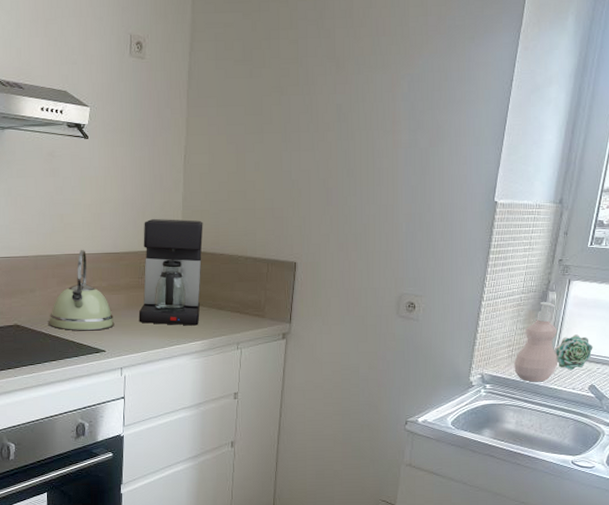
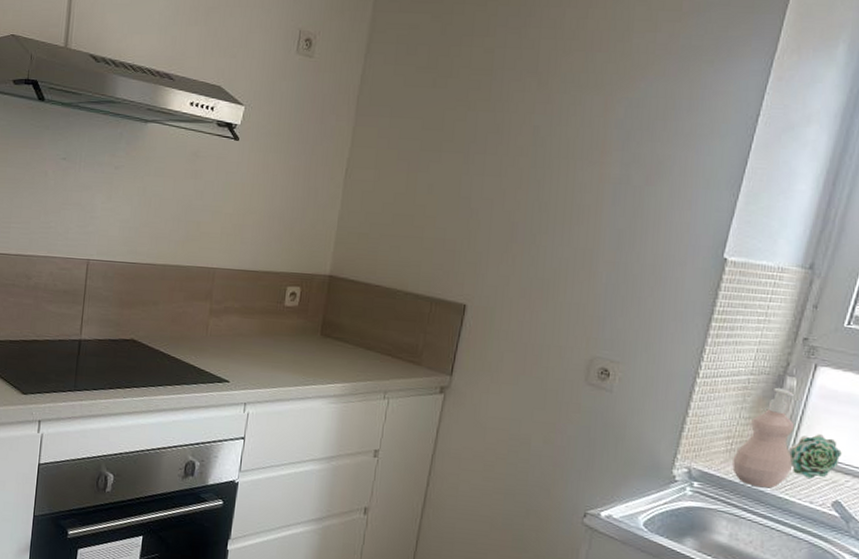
kettle: present [48,249,115,331] -> none [168,262,244,357]
coffee maker: present [138,218,203,326] -> none [271,236,360,365]

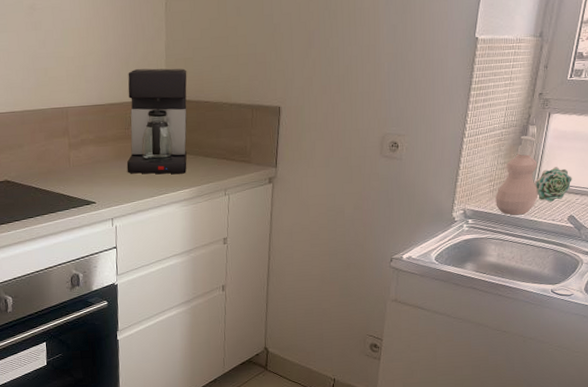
coffee maker: none [271,236,360,365] -> present [126,68,188,175]

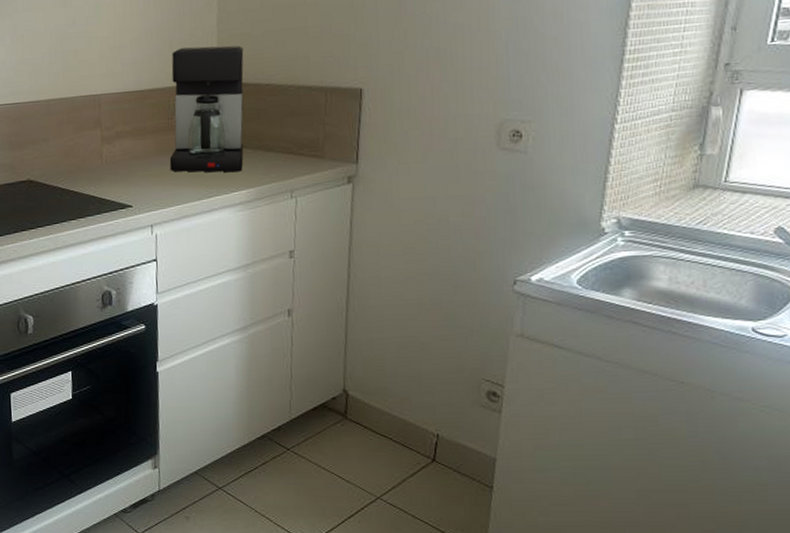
soap bottle: present [495,135,538,216] -> none [663,119,727,226]
succulent plant: present [535,167,572,203] -> none [723,161,779,210]

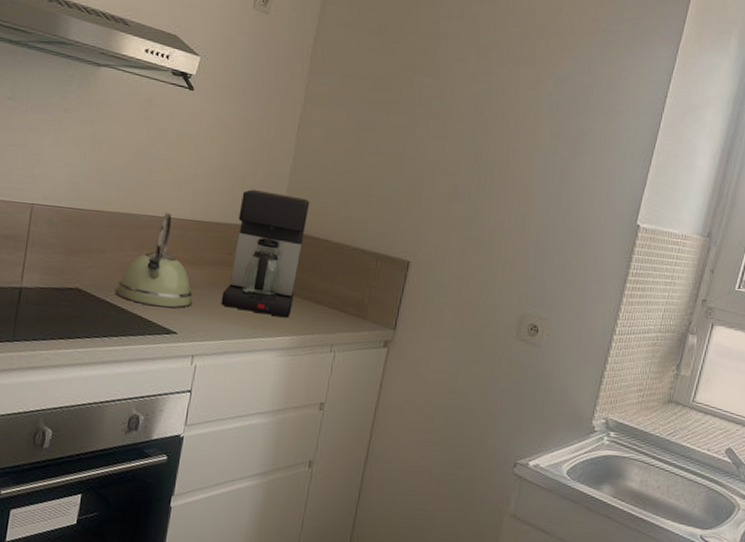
kettle: none [64,88,142,185] -> present [115,212,193,308]

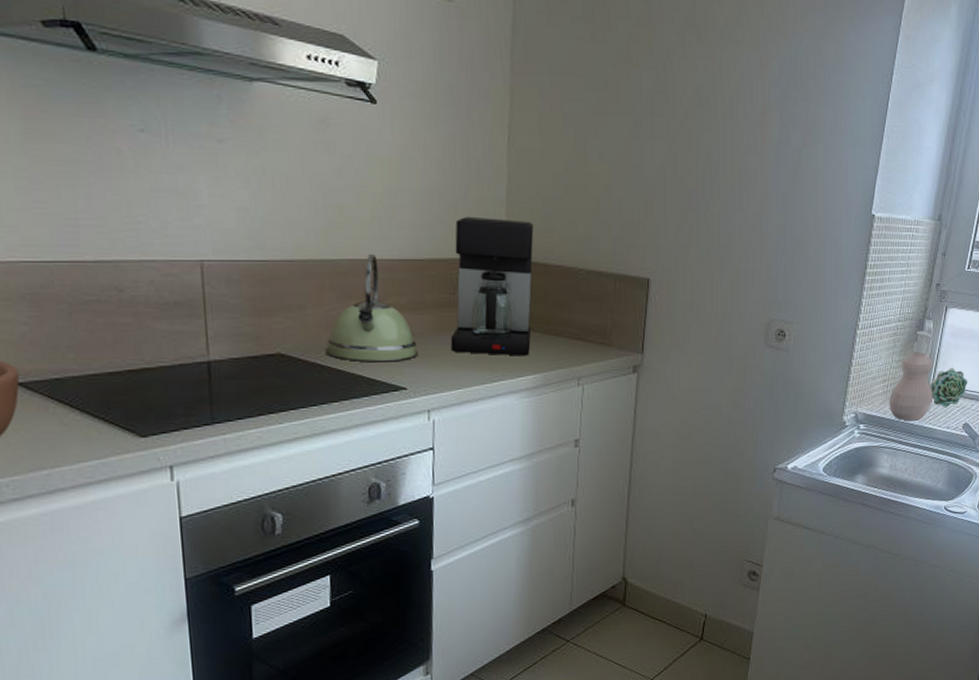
soap bottle: none [643,344,696,437] -> present [889,330,933,421]
succulent plant: none [691,387,733,429] -> present [931,368,968,408]

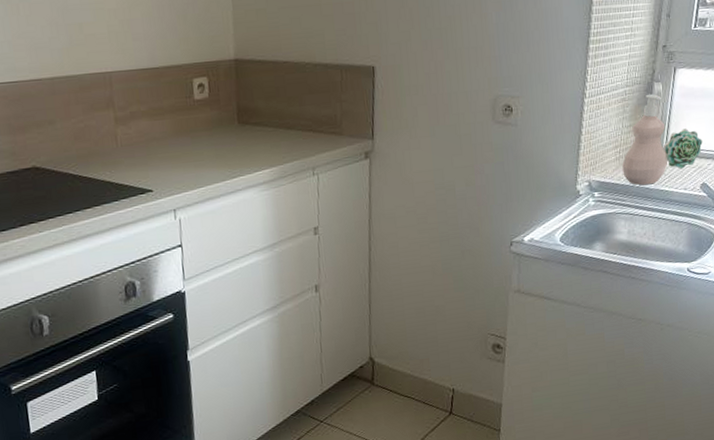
kettle: present [325,253,419,363] -> none [75,65,162,169]
coffee maker: present [450,216,534,356] -> none [186,21,265,153]

